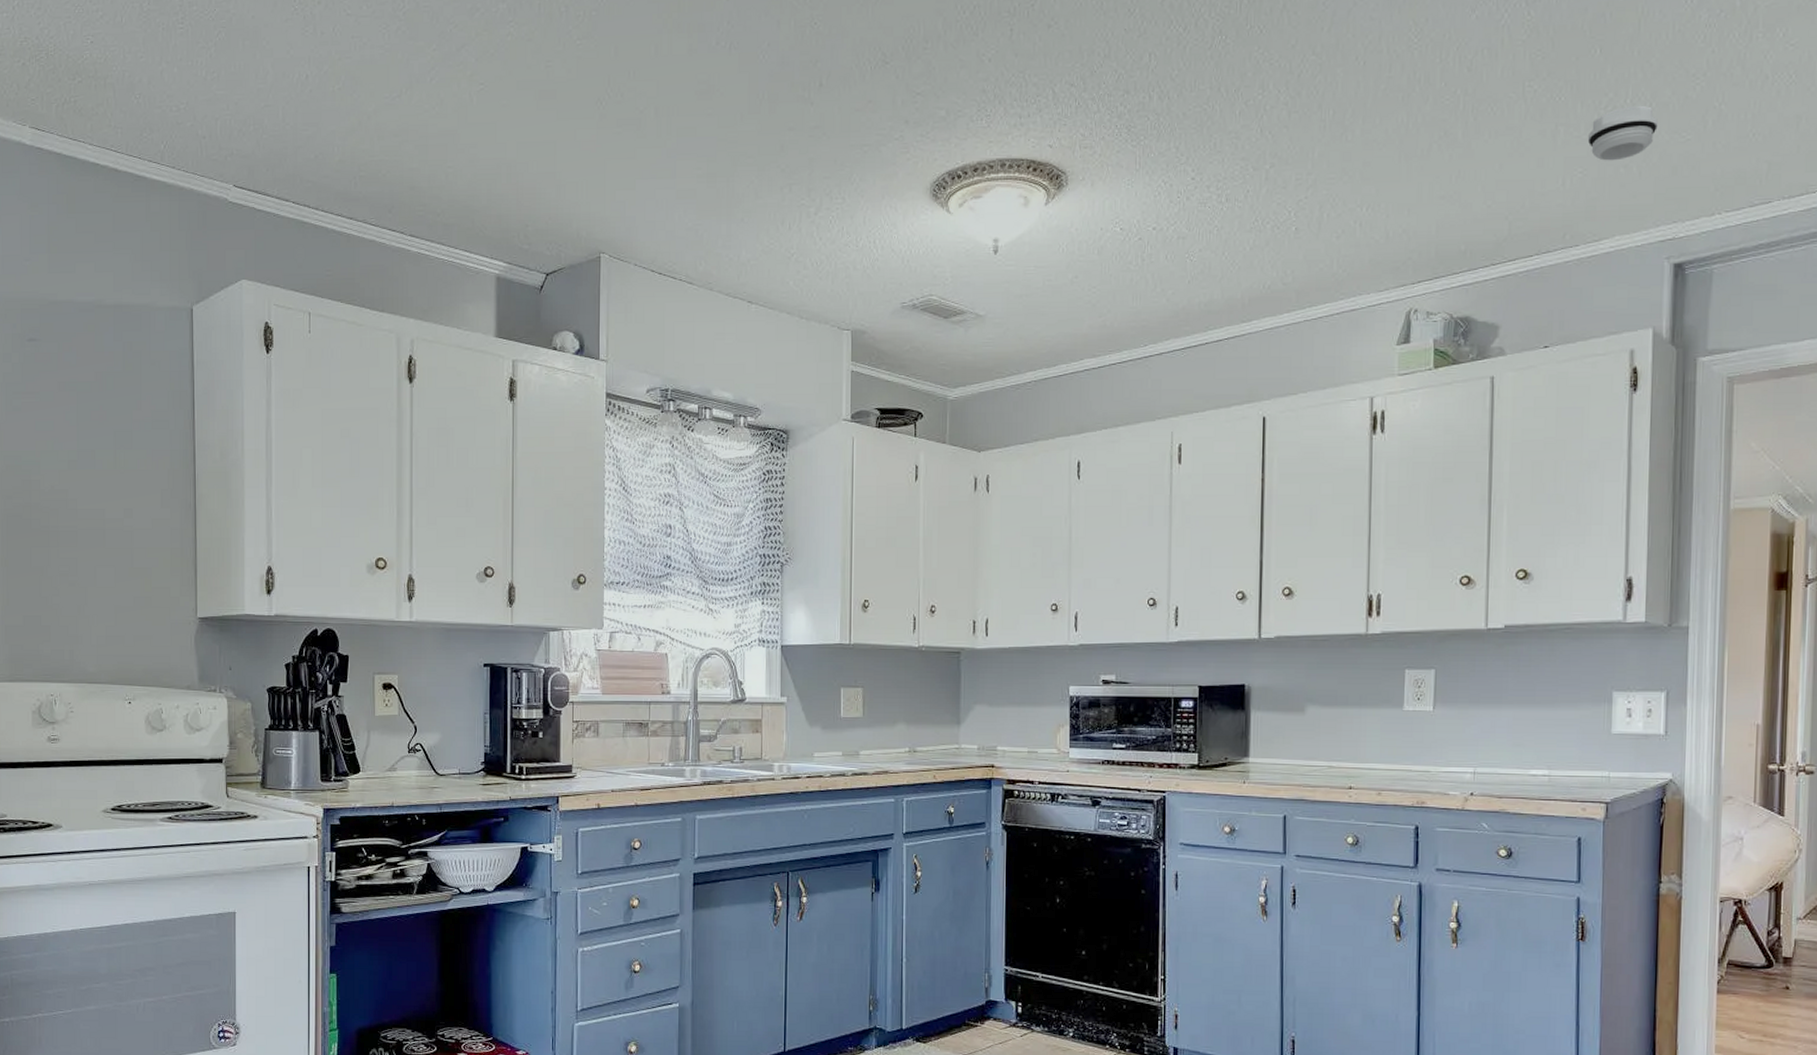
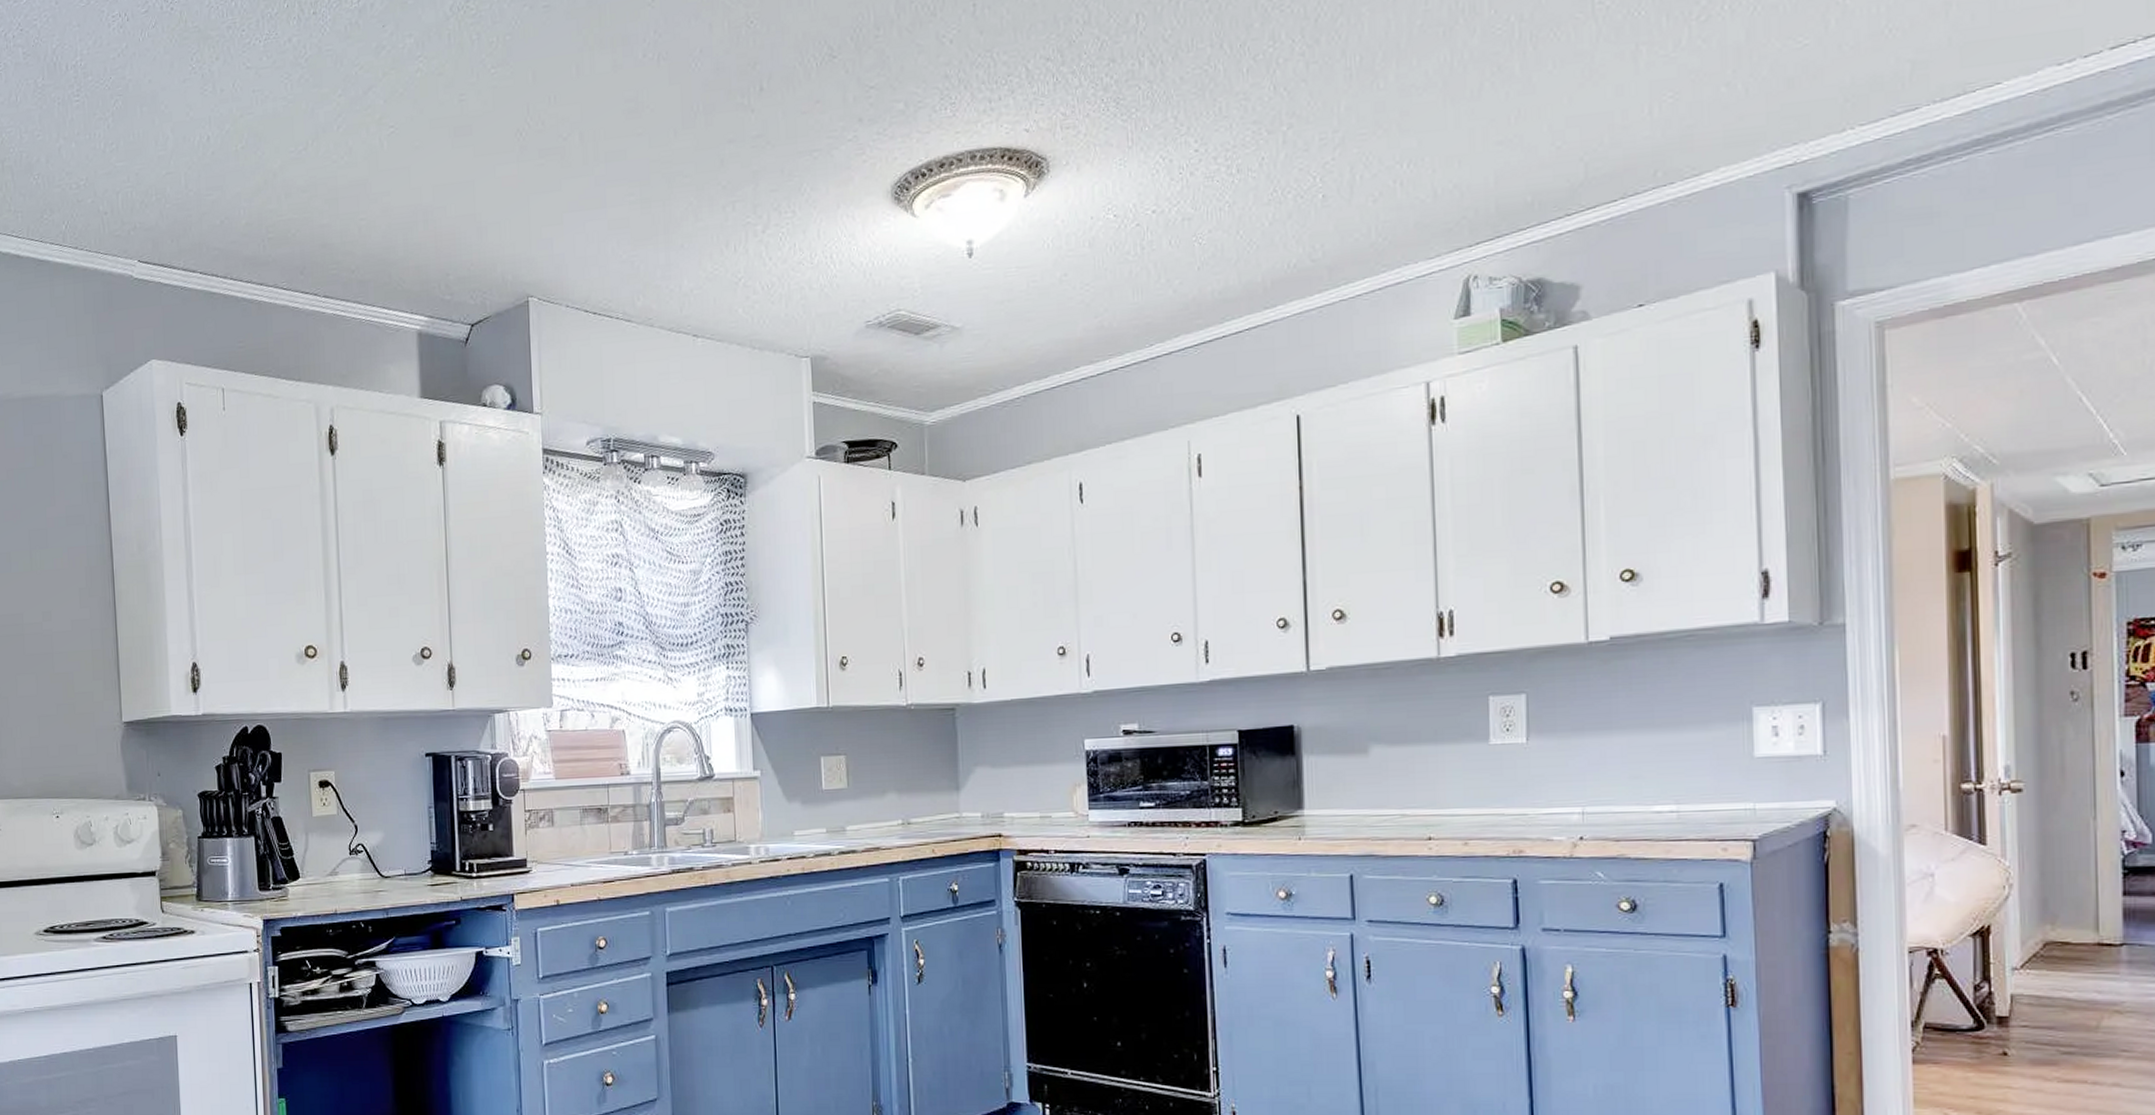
smoke detector: present [1587,105,1658,161] -> none [1677,10,1765,81]

